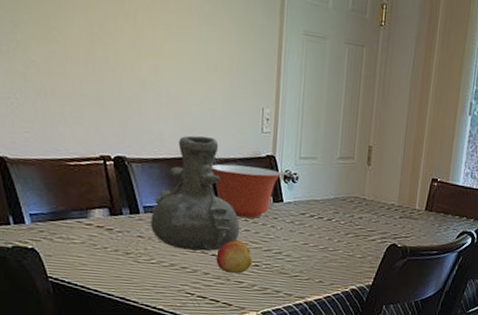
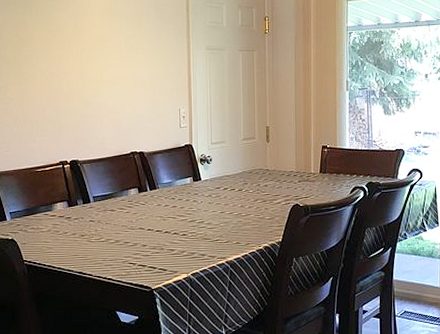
vase: present [151,135,240,251] -> none [99,136,169,228]
mixing bowl: present [211,164,281,218] -> none [143,155,198,197]
fruit: present [216,239,252,274] -> none [151,215,180,244]

